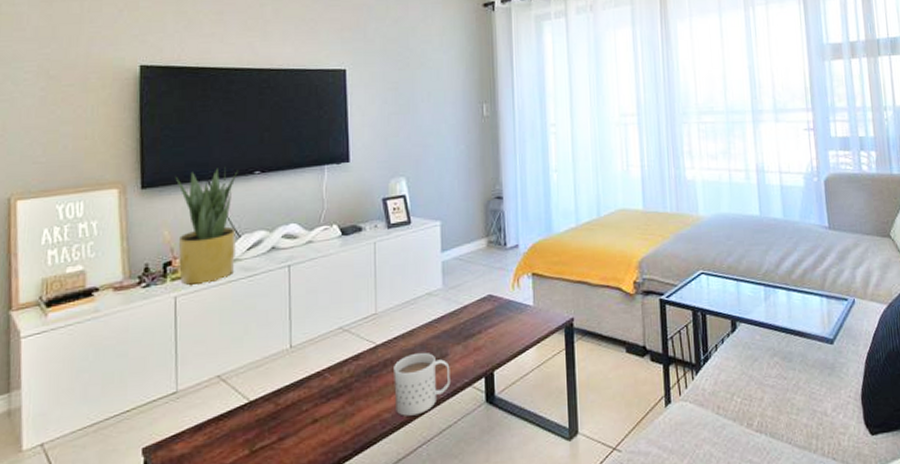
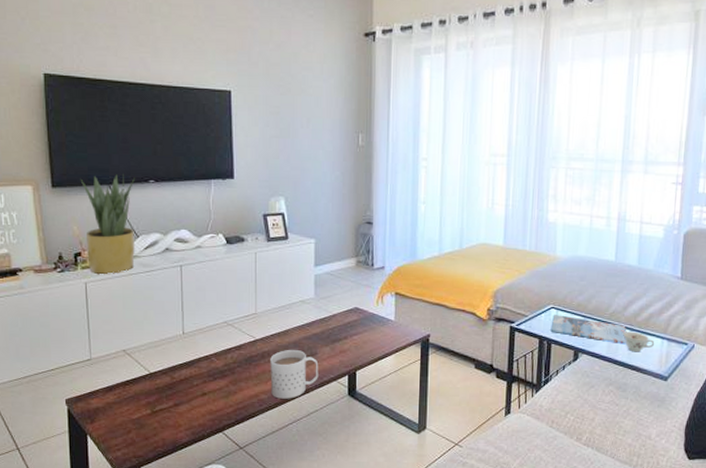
magazine: none [703,280,784,308] -> present [550,315,627,345]
teacup: none [778,291,814,315] -> present [622,331,655,352]

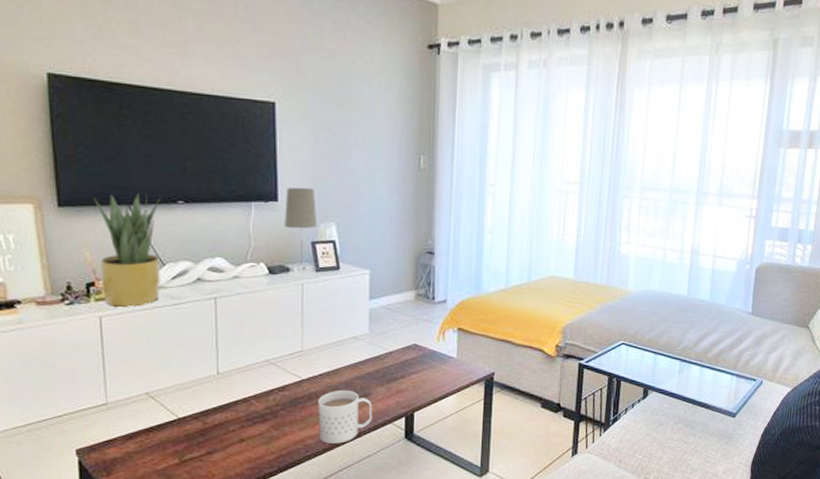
table lamp: none [240,165,269,234] -> present [284,187,318,264]
magazine: present [550,315,627,345] -> none [620,351,697,381]
teacup: present [622,331,655,352] -> none [692,368,724,389]

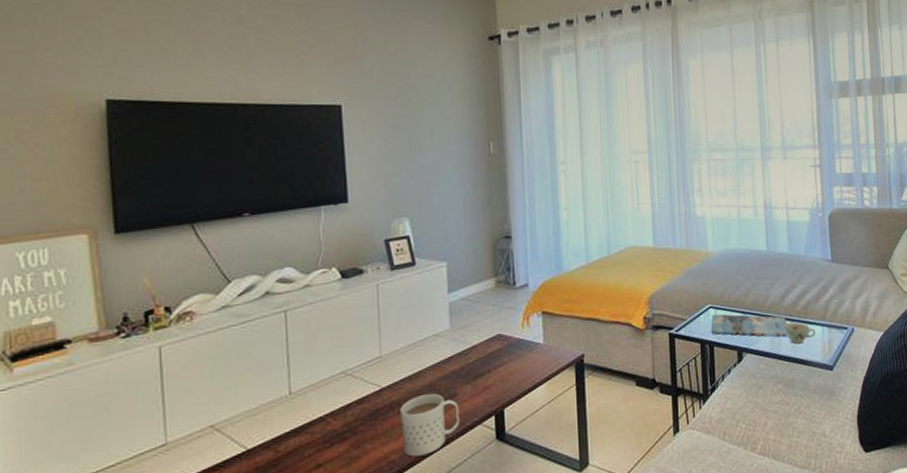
planter: present [93,193,162,307] -> none [153,210,226,334]
table lamp: present [284,187,318,264] -> none [355,185,391,264]
magazine: none [620,351,697,381] -> present [711,314,788,338]
teacup: none [692,368,724,389] -> present [783,322,816,344]

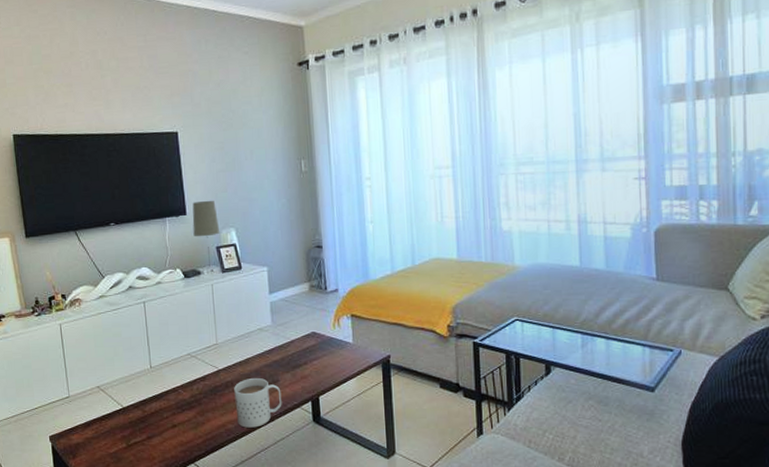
table lamp: none [355,185,391,264] -> present [192,200,220,267]
magazine: present [711,314,788,338] -> none [517,327,603,355]
teacup: present [783,322,816,344] -> none [596,340,635,363]

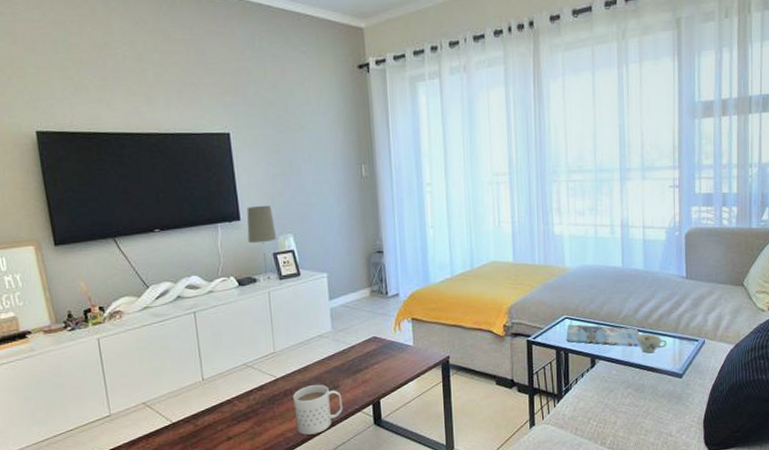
magazine: none [517,327,603,355] -> present [566,324,640,347]
teacup: none [596,340,635,363] -> present [635,333,667,354]

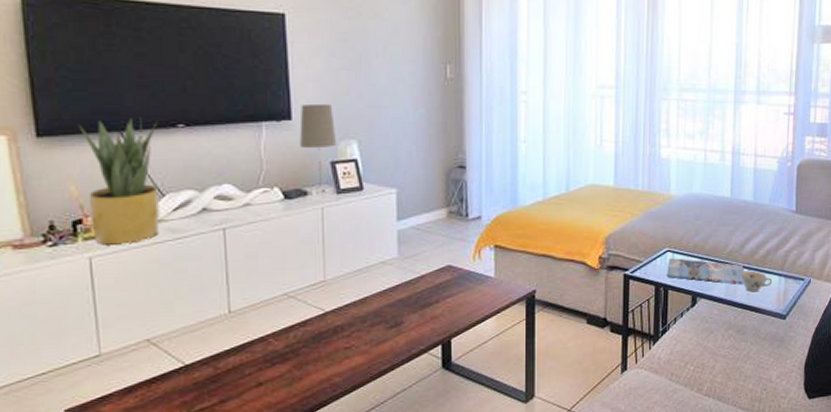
planter: none [83,226,147,329] -> present [78,118,160,245]
mug: present [293,384,343,435] -> none [345,319,406,381]

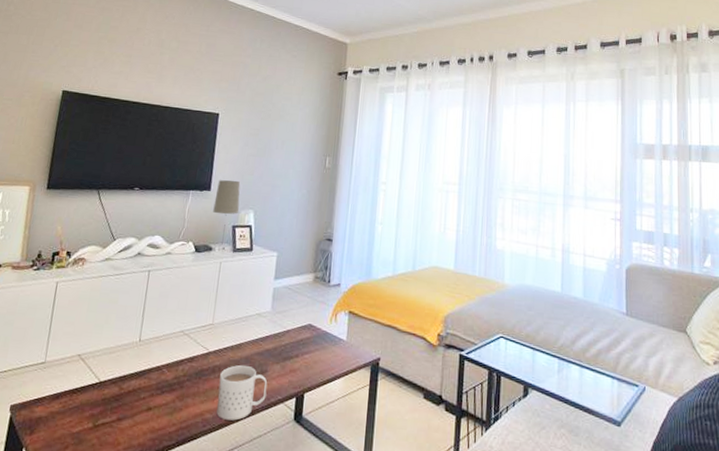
planter: present [78,118,160,245] -> none [63,180,123,275]
mug: none [345,319,406,381] -> present [216,364,268,421]
magazine: present [667,258,745,285] -> none [500,345,576,382]
teacup: present [740,270,773,292] -> none [571,367,605,392]

